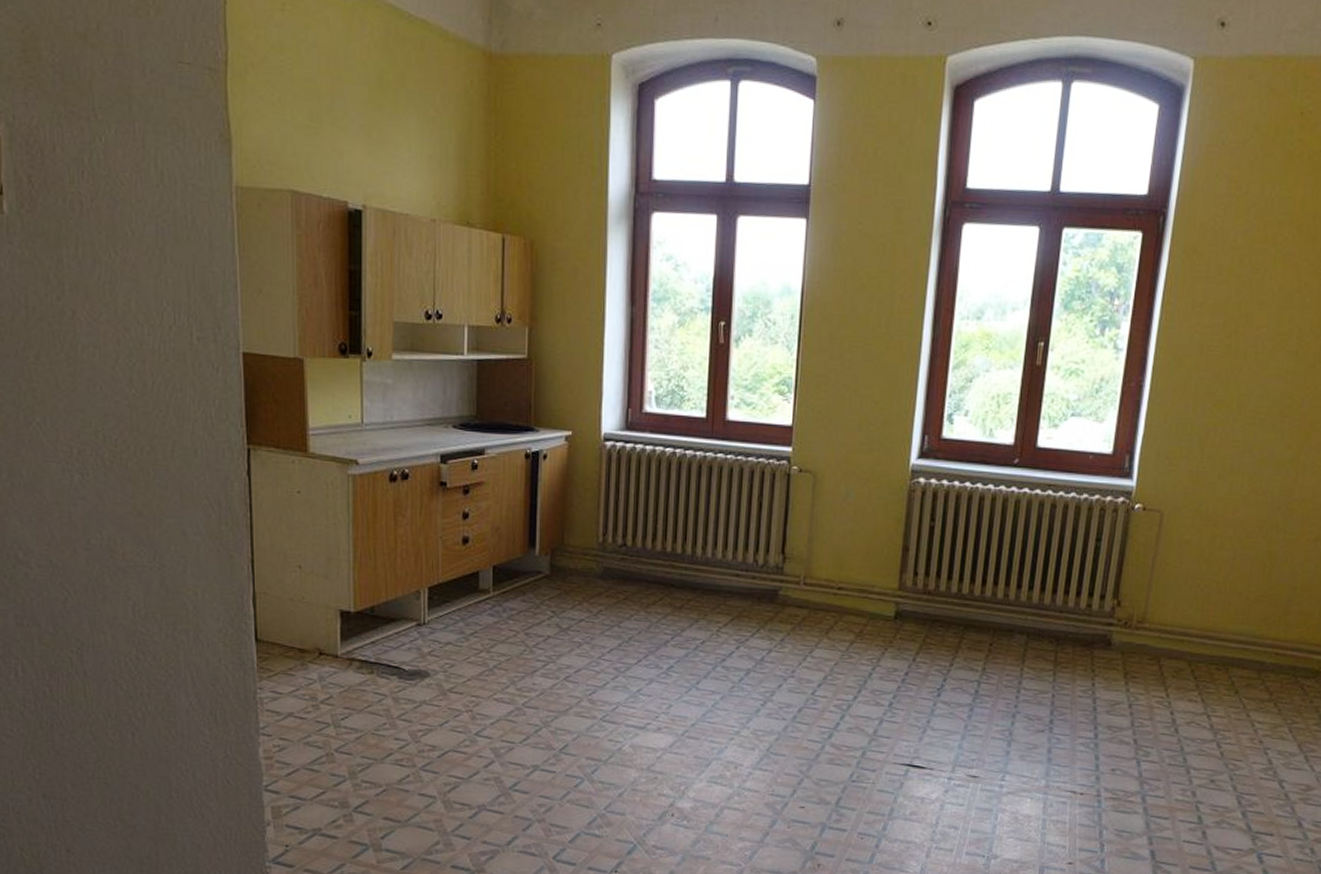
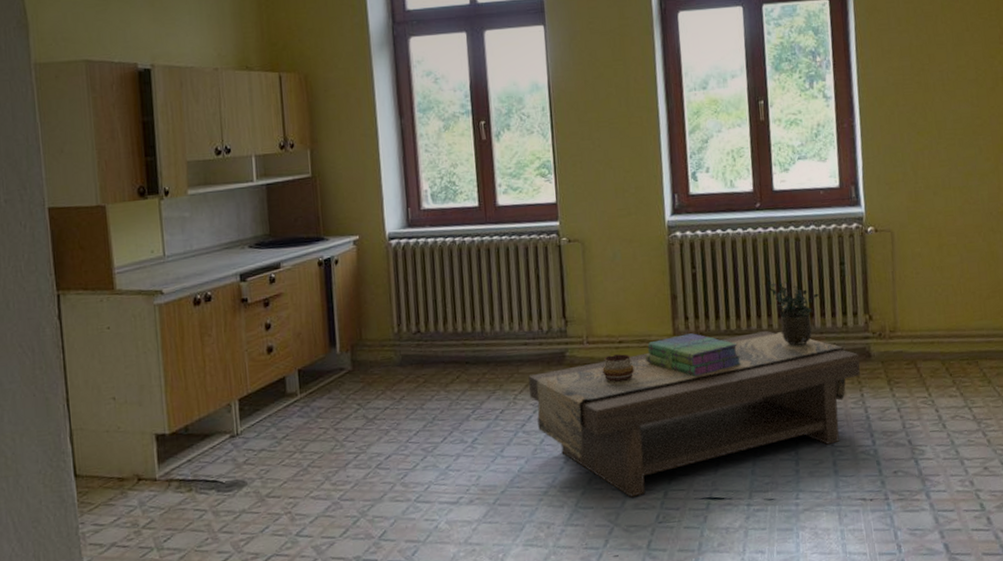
coffee table: none [735,600,1099,751] -> present [528,331,861,498]
decorative bowl: none [816,601,851,630] -> present [602,354,634,382]
stack of books: none [864,590,969,637] -> present [645,333,742,376]
potted plant: none [1011,538,1066,621] -> present [766,273,819,346]

